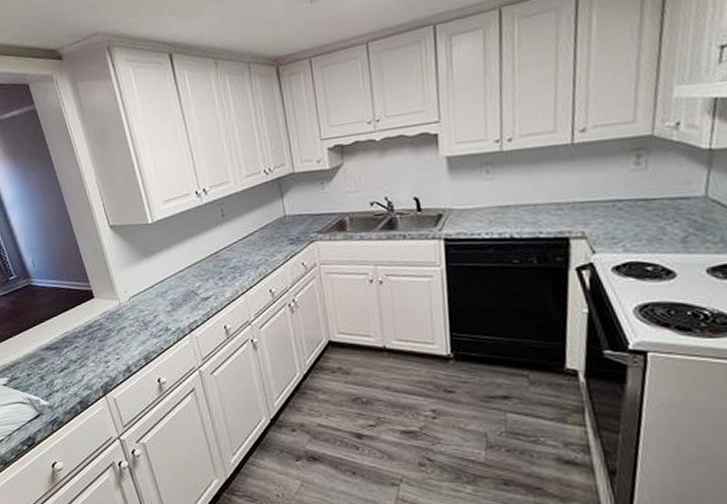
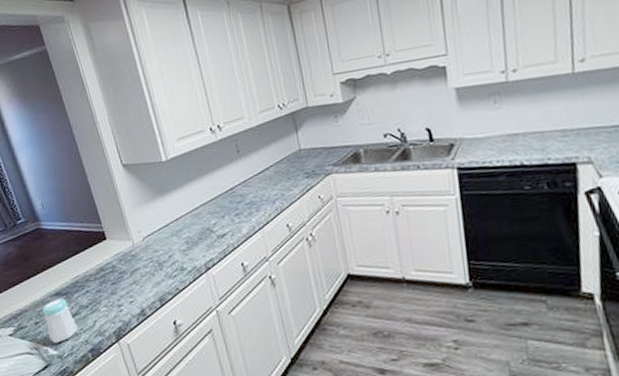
salt shaker: none [33,352,67,394] -> present [41,298,78,343]

